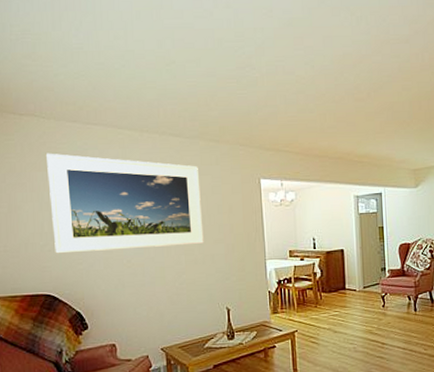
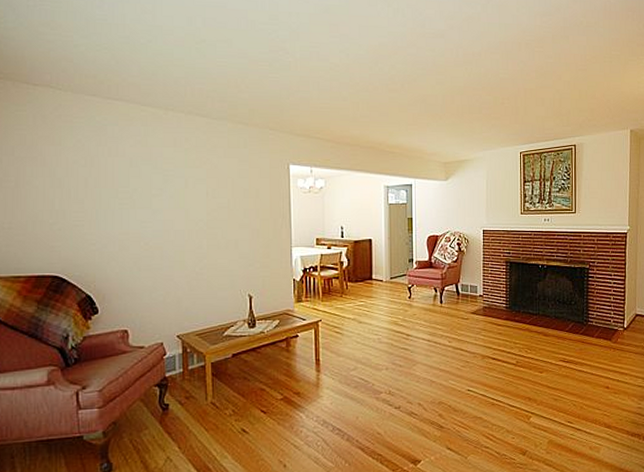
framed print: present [45,153,204,254] -> none [60,126,228,233]

